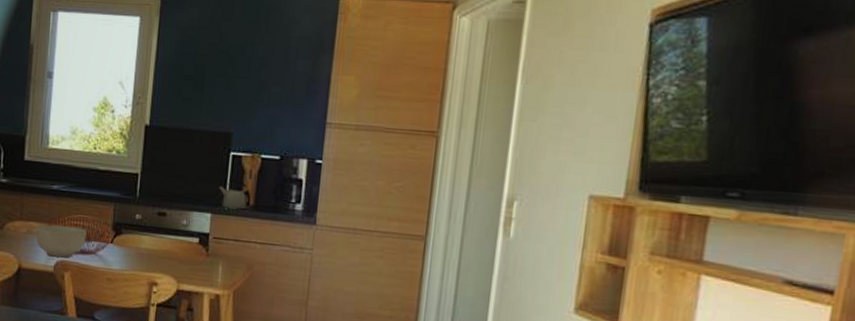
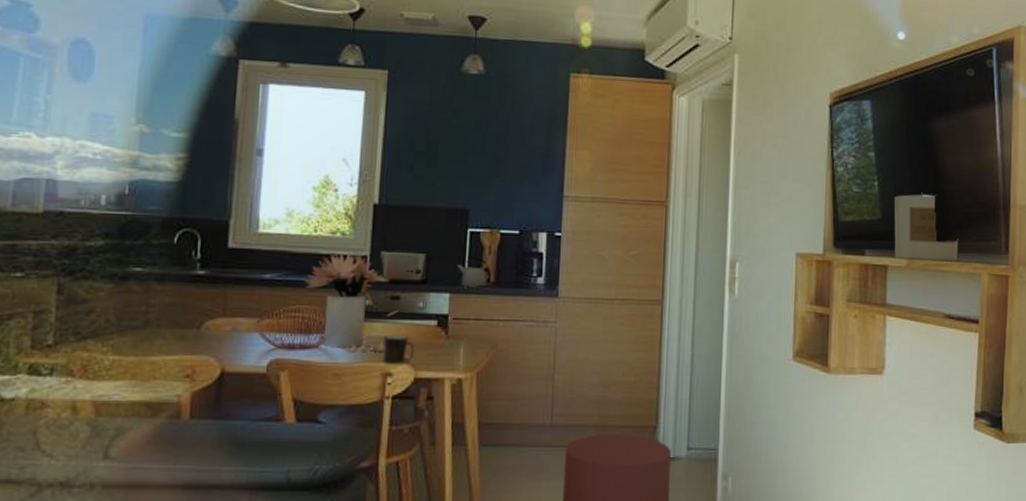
bowl: present [35,224,88,258] -> none [242,318,309,356]
bouquet: none [82,167,165,264] -> present [302,251,400,354]
toaster: none [148,168,198,204] -> present [379,249,434,285]
mug: none [149,247,178,278] -> present [381,334,415,367]
candle: none [721,133,817,218] -> present [894,194,959,262]

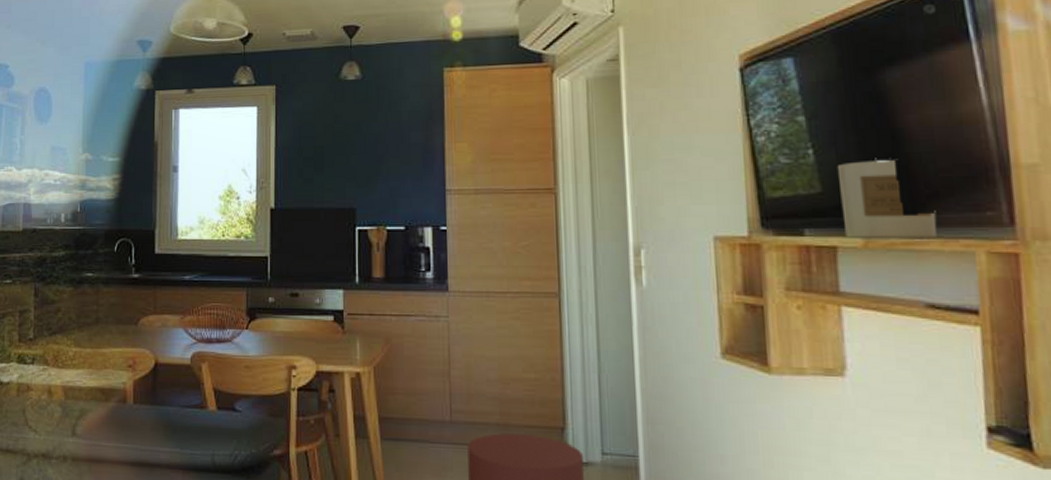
bouquet: present [302,251,400,354] -> none [216,252,299,348]
toaster: present [379,249,434,285] -> none [279,250,326,283]
mug: present [381,334,415,367] -> none [286,329,315,360]
kettle: present [457,255,492,289] -> none [348,252,381,284]

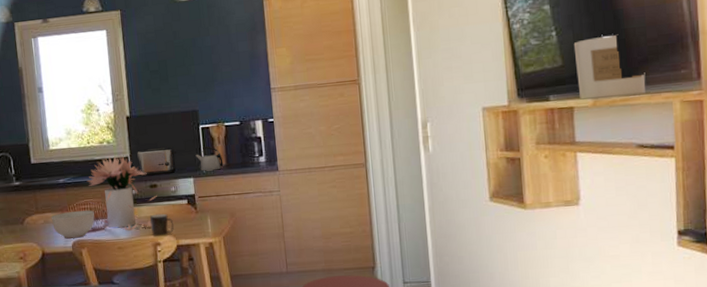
bowl: none [170,315,222,349] -> present [51,210,95,239]
bouquet: none [216,252,299,348] -> present [86,155,158,232]
toaster: none [279,250,326,283] -> present [137,147,177,177]
mug: none [286,329,315,360] -> present [149,213,174,238]
kettle: none [348,252,381,284] -> present [195,146,224,172]

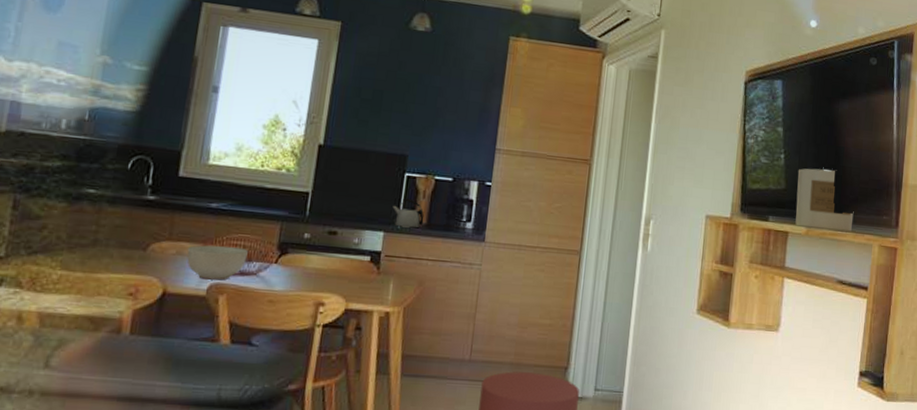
bouquet: present [86,155,158,232] -> none [244,186,336,284]
toaster: present [137,147,177,177] -> none [319,187,371,223]
mug: present [149,213,174,238] -> none [315,266,348,297]

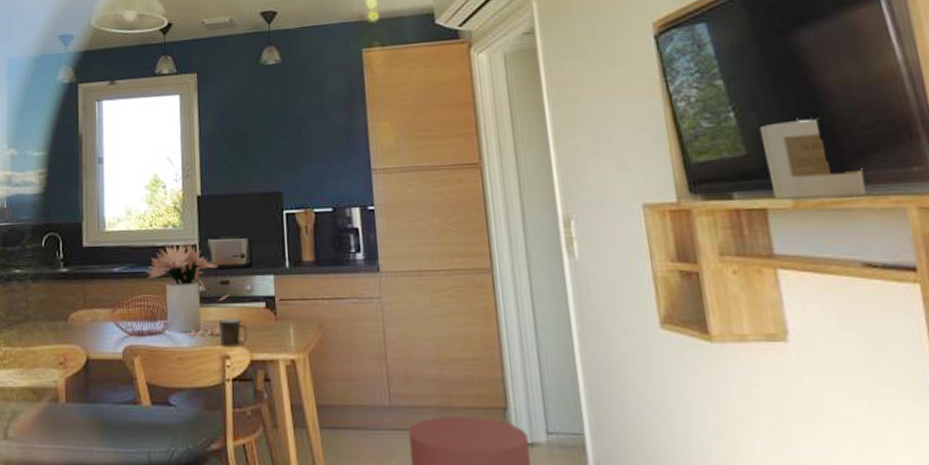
bowl: present [186,245,250,280] -> none [100,307,153,343]
bouquet: none [244,186,336,284] -> present [145,242,230,339]
mug: none [315,266,348,297] -> present [218,318,248,350]
toaster: none [319,187,371,223] -> present [207,235,255,270]
kettle: present [392,198,424,229] -> none [277,236,312,269]

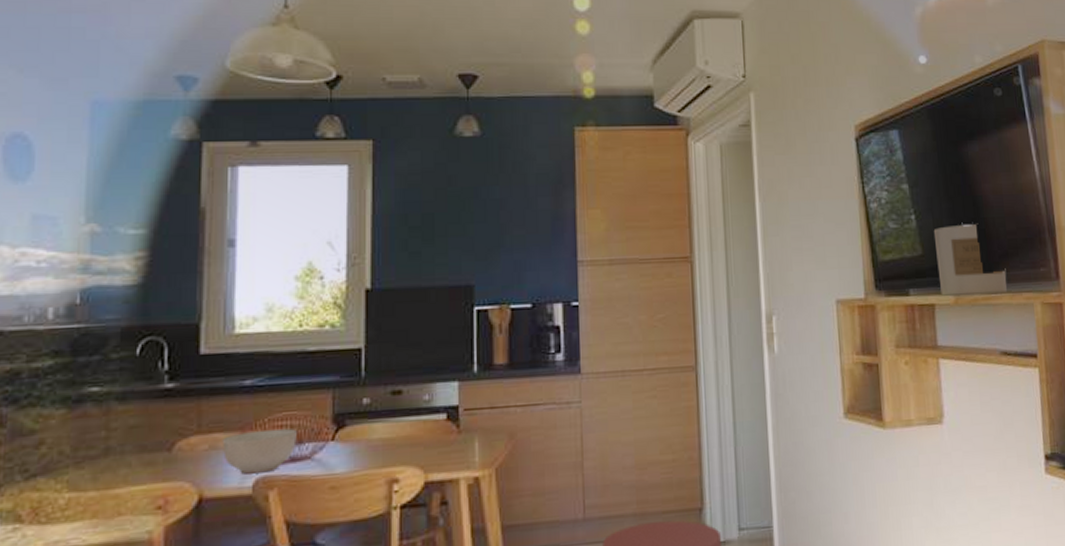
bowl: none [100,307,153,343] -> present [221,428,299,474]
bouquet: present [145,242,230,339] -> none [290,345,403,462]
toaster: present [207,235,255,270] -> none [376,336,438,379]
mug: present [218,318,248,350] -> none [385,433,424,472]

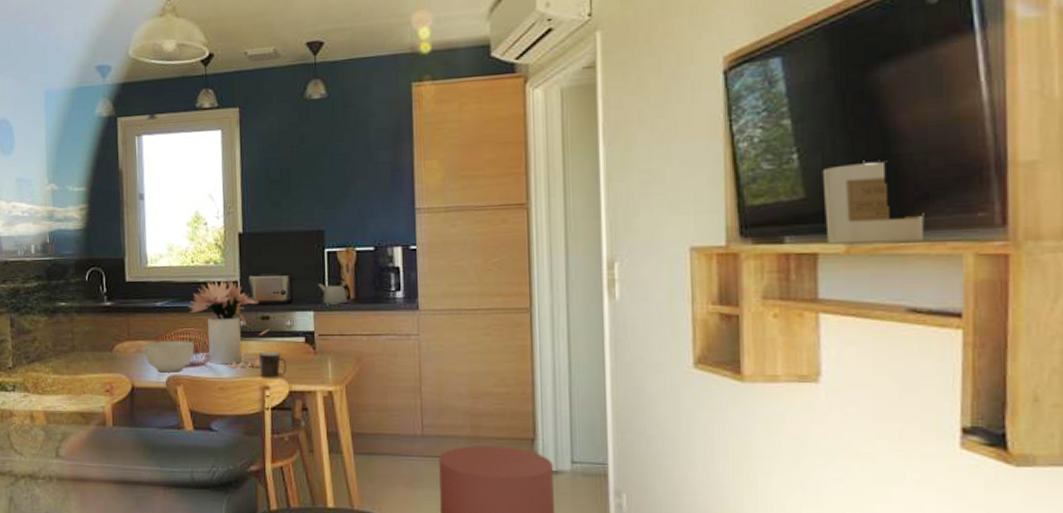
bouquet: none [290,345,403,462] -> present [187,278,270,370]
toaster: none [376,336,438,379] -> present [248,273,296,306]
mug: none [385,433,424,472] -> present [258,351,288,381]
kettle: none [465,336,505,374] -> present [318,274,352,306]

